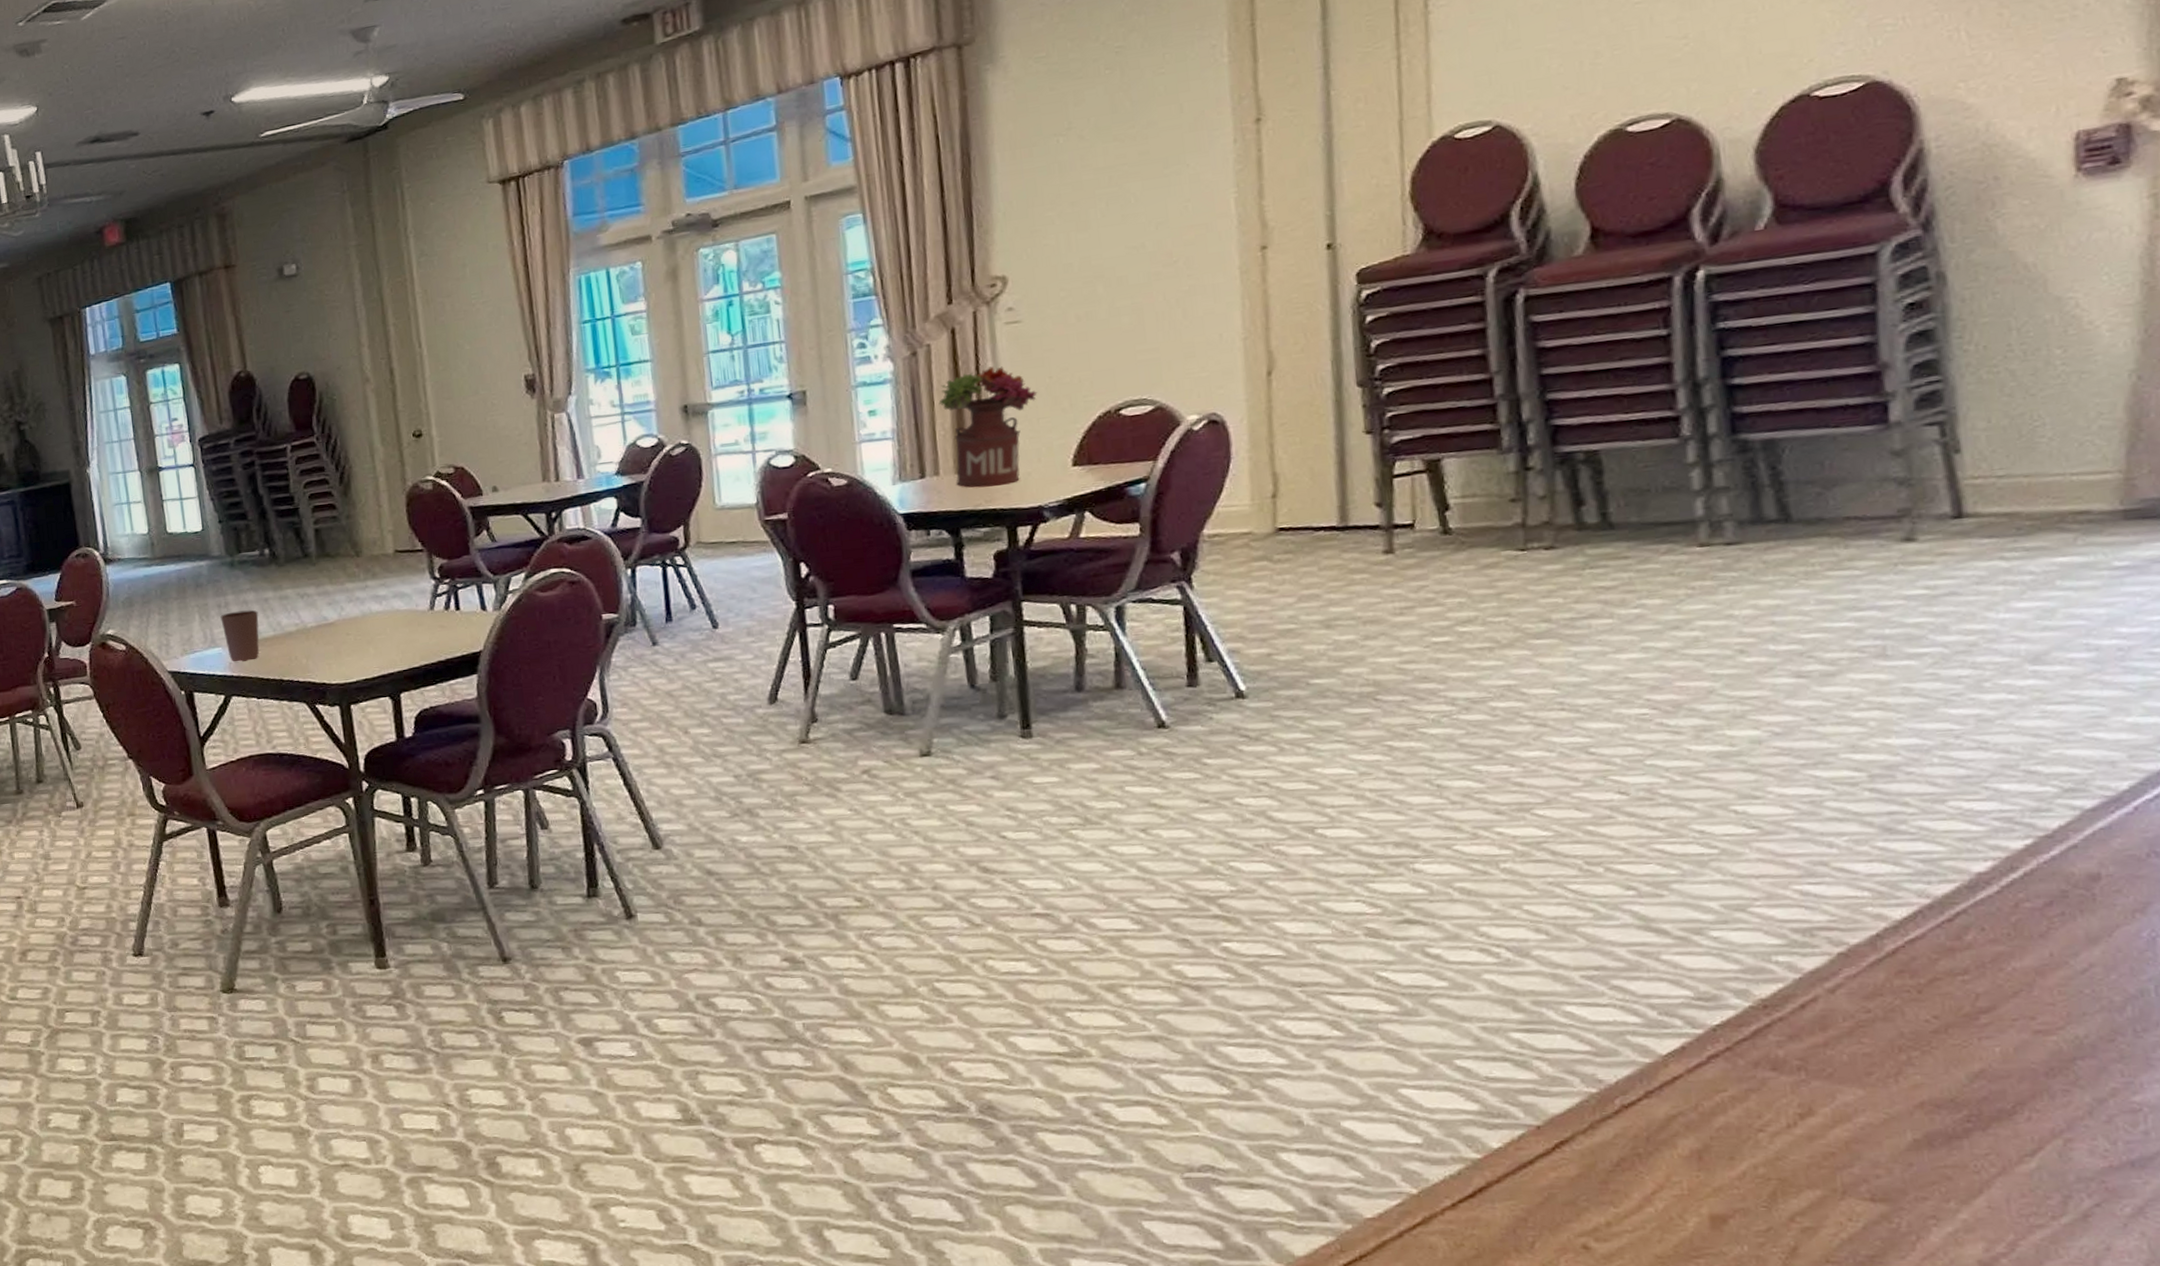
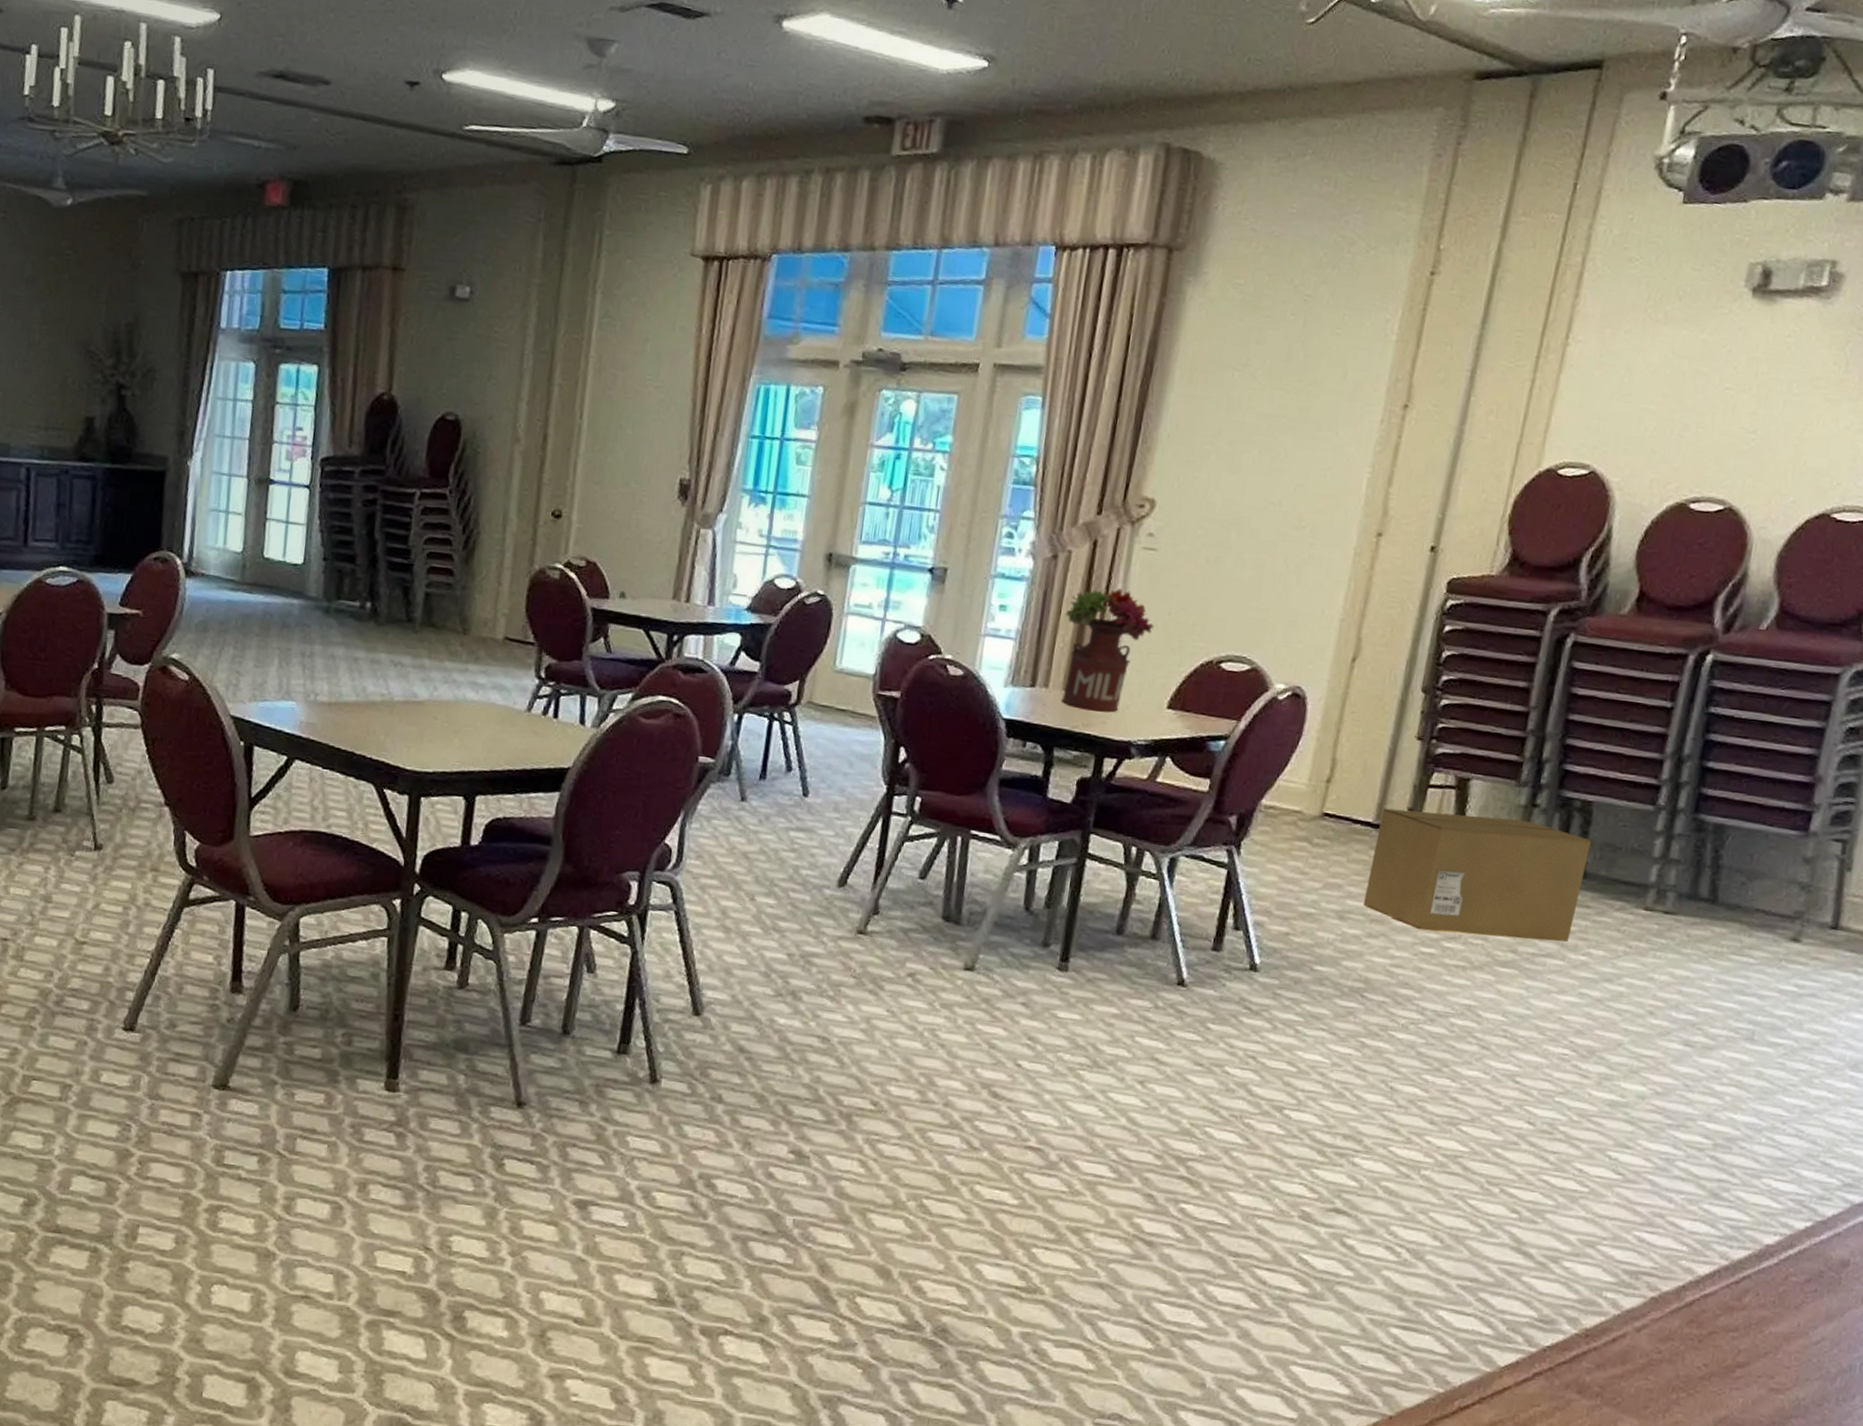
cup: present [220,610,260,662] -> none [301,664,344,724]
box: none [1345,485,1613,621] -> present [1363,808,1591,942]

